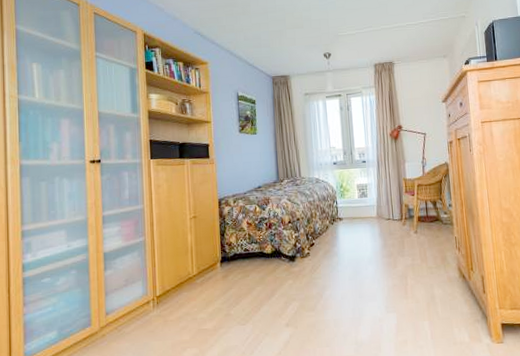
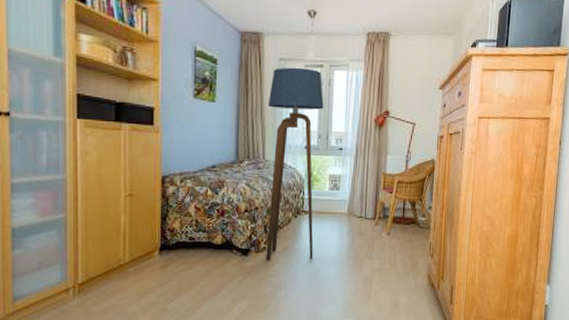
floor lamp: none [299,98,351,265] -> present [266,67,324,261]

